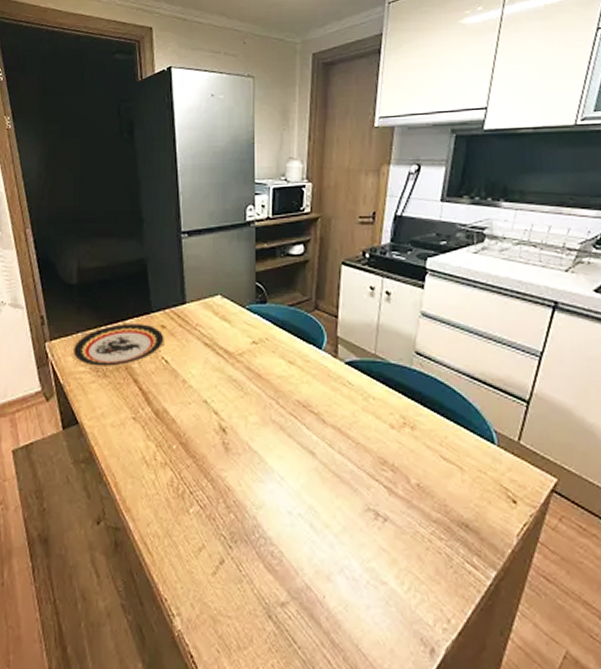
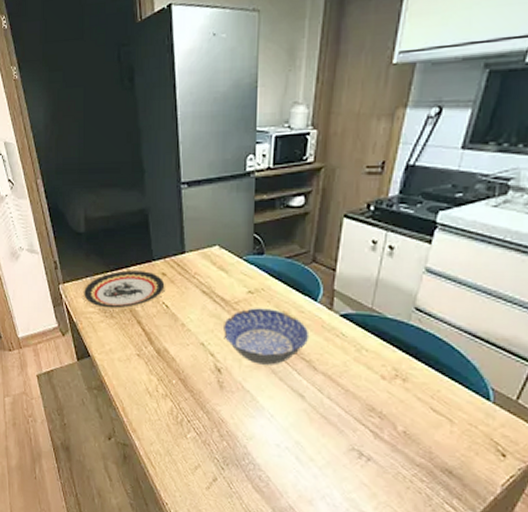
bowl: none [228,359,317,421] -> present [224,308,310,365]

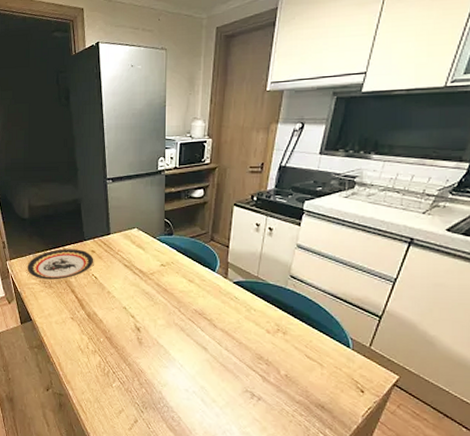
bowl: present [224,308,310,365] -> none [142,278,210,324]

